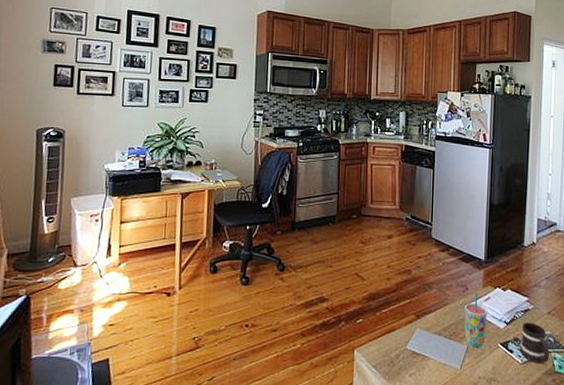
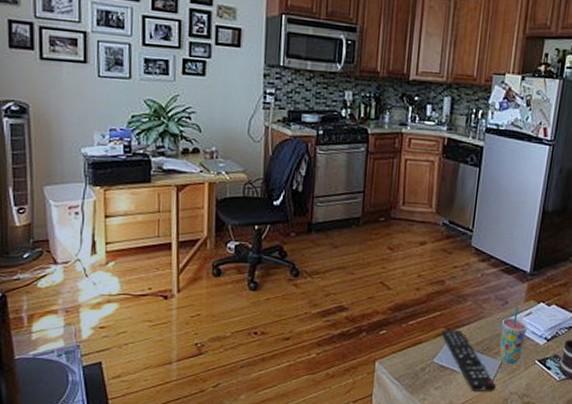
remote control: none [411,317,464,377] -> present [441,330,495,391]

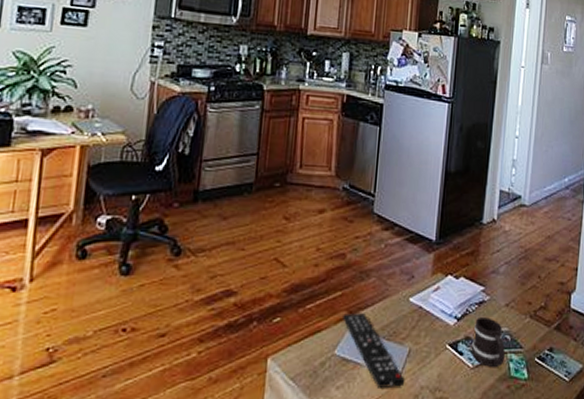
cup: present [499,306,527,364] -> none [407,281,435,351]

